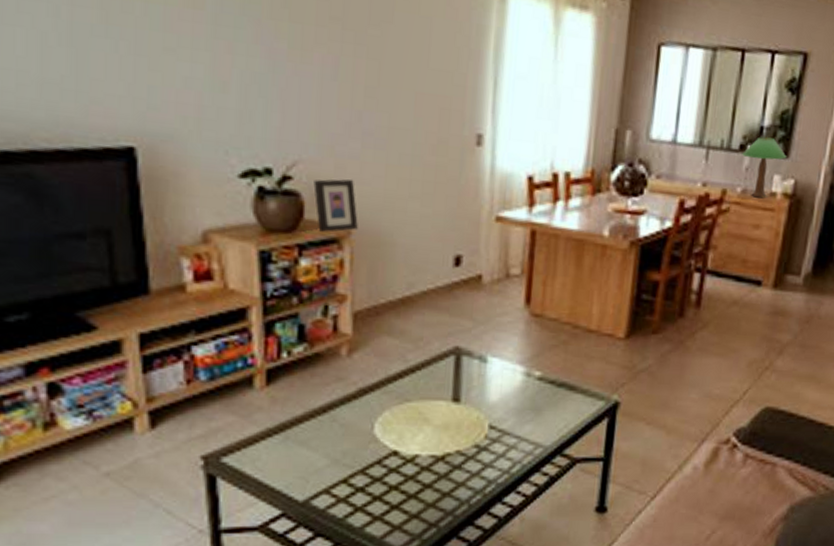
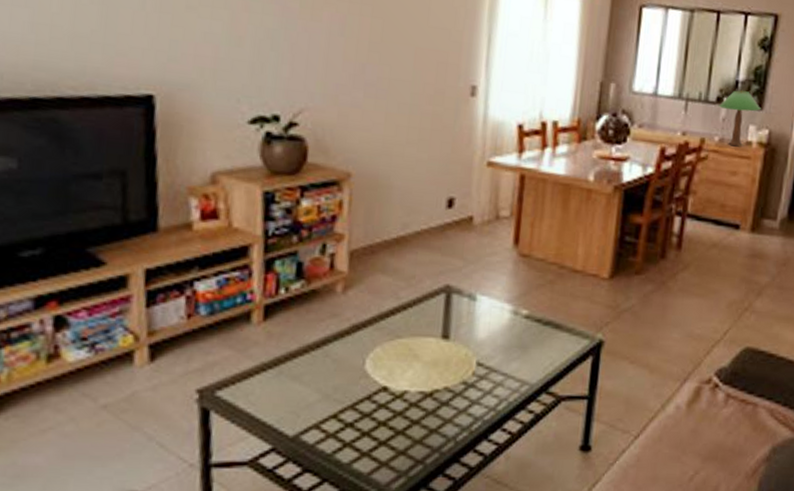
picture frame: present [313,179,358,233] -> none [317,125,358,175]

